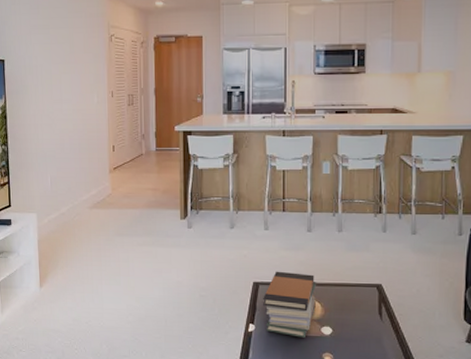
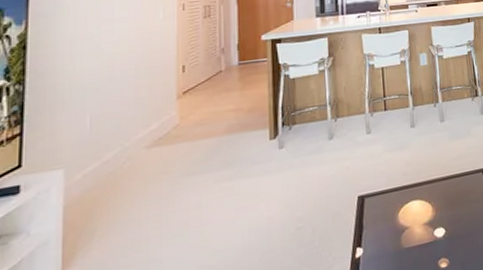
book stack: present [263,271,317,338] -> none [370,173,426,252]

